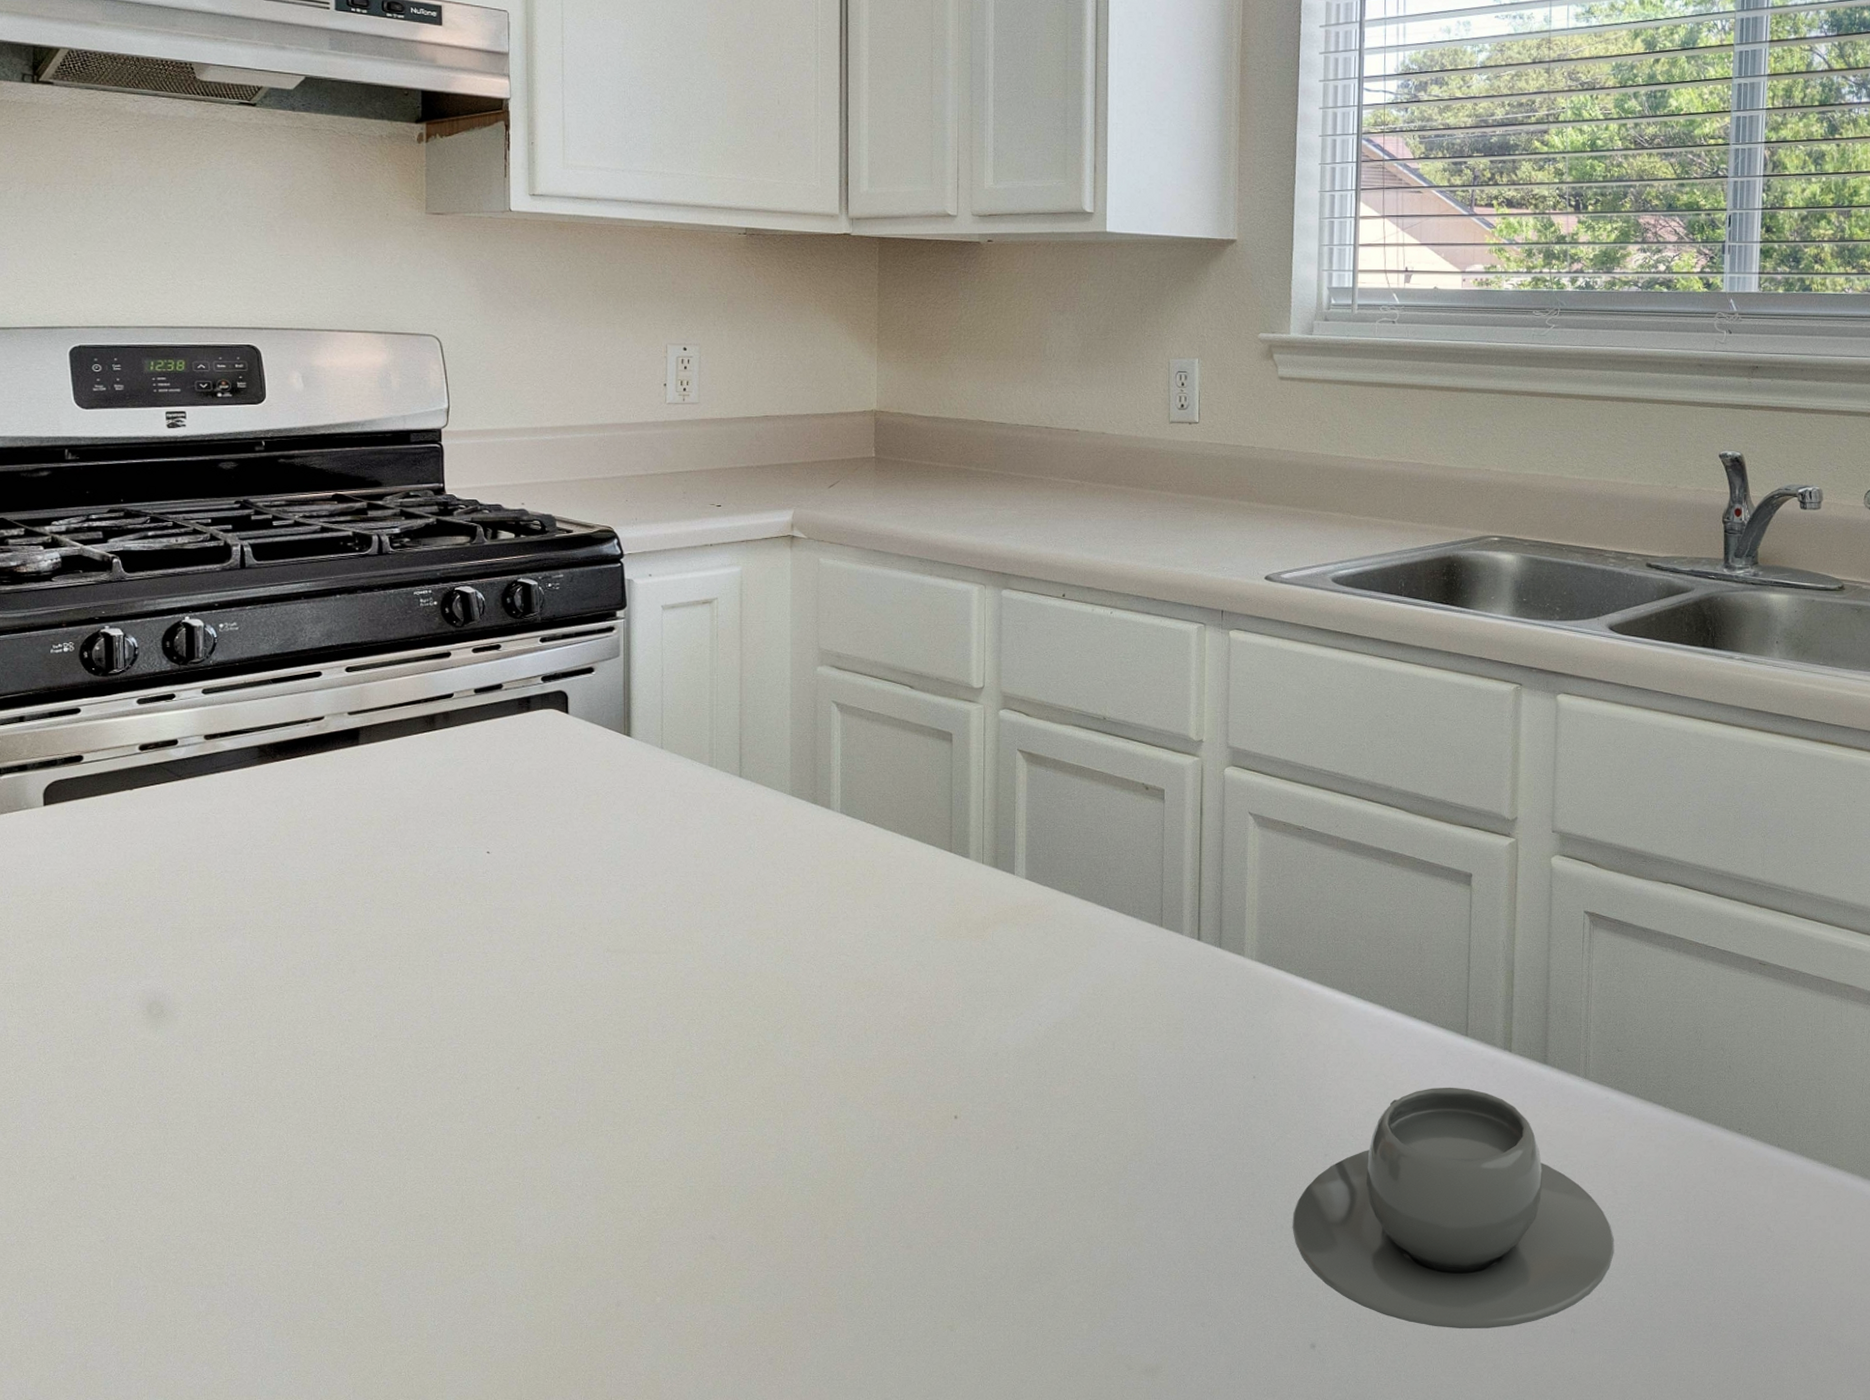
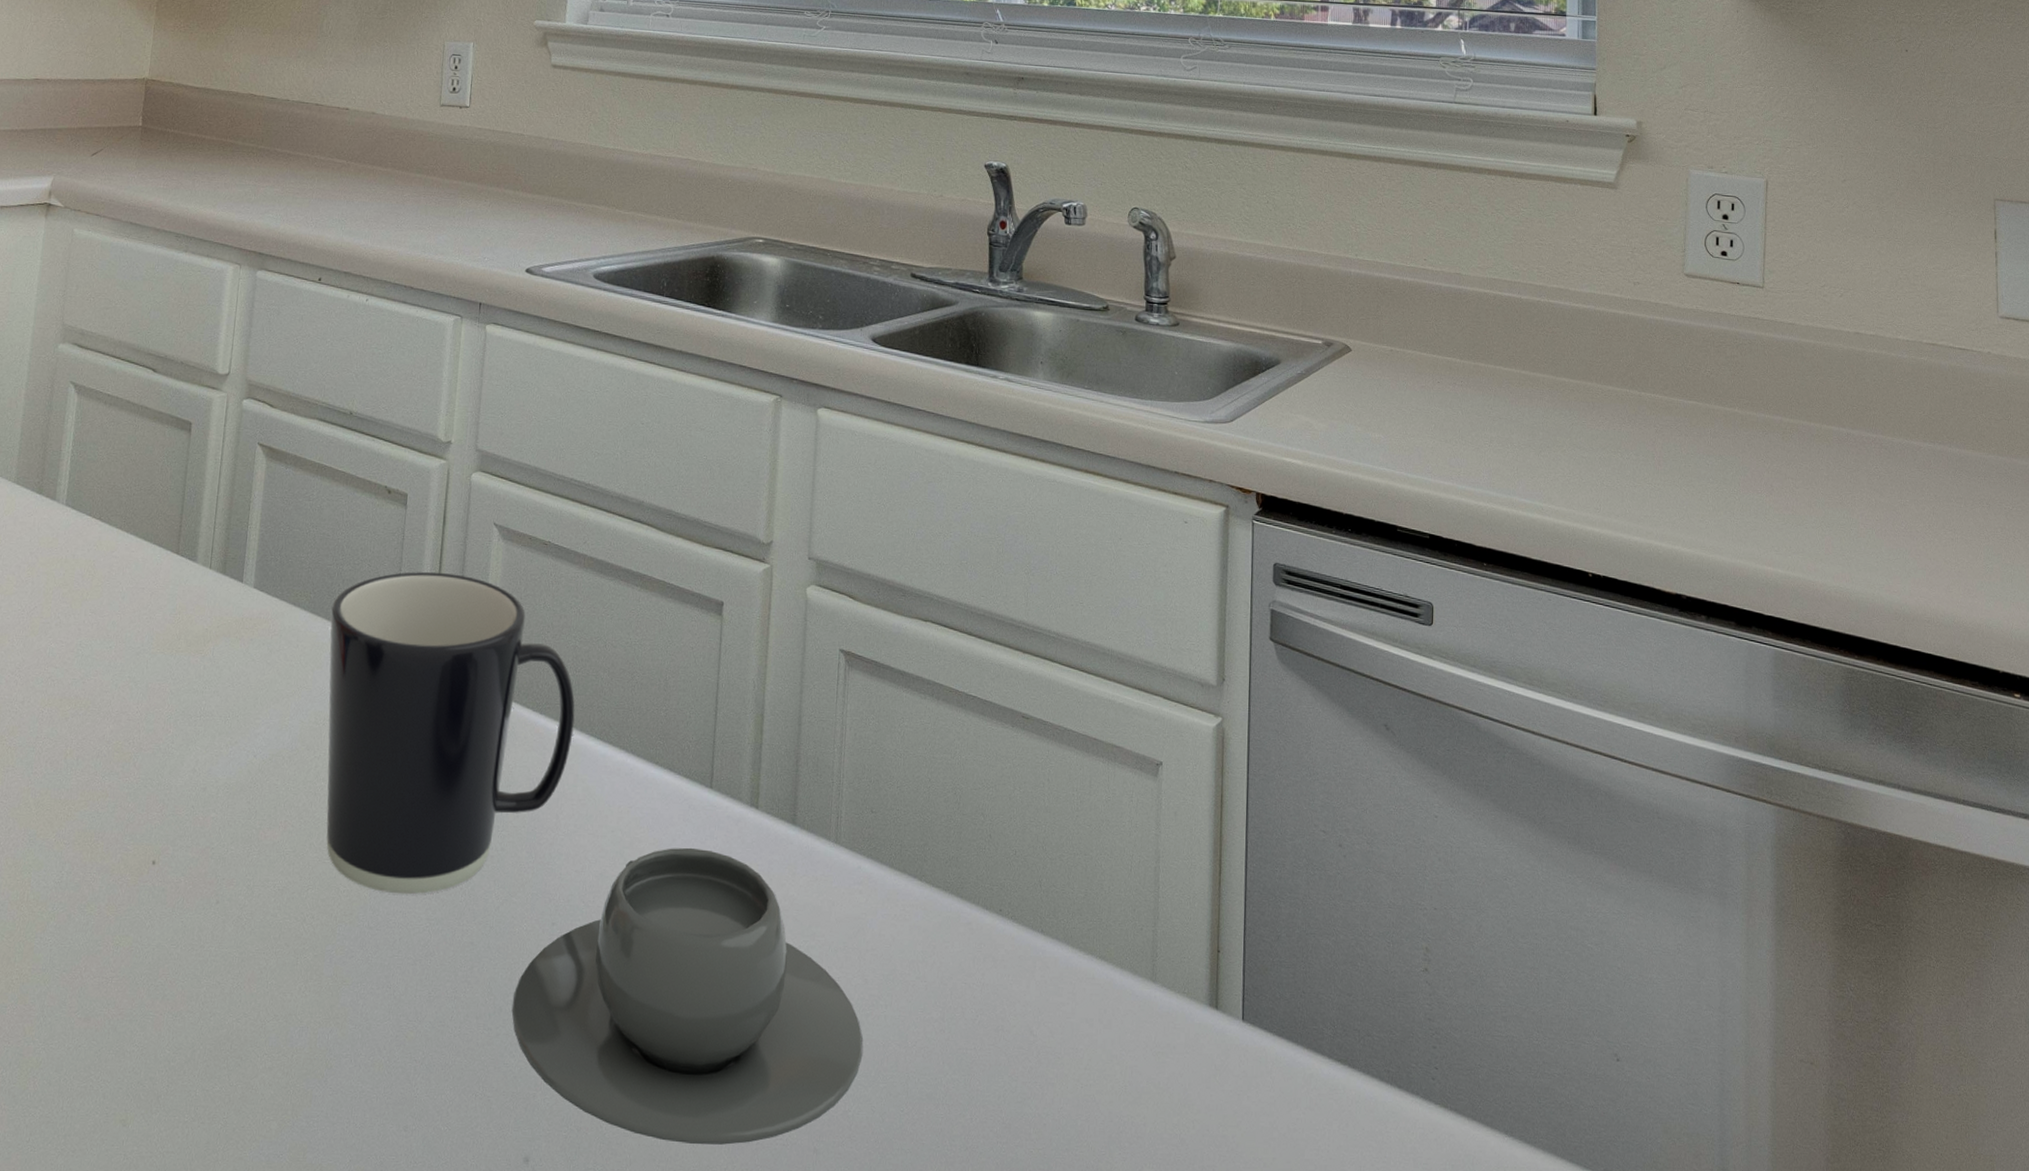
mug: none [1100,858,1336,1136] -> present [326,571,575,895]

